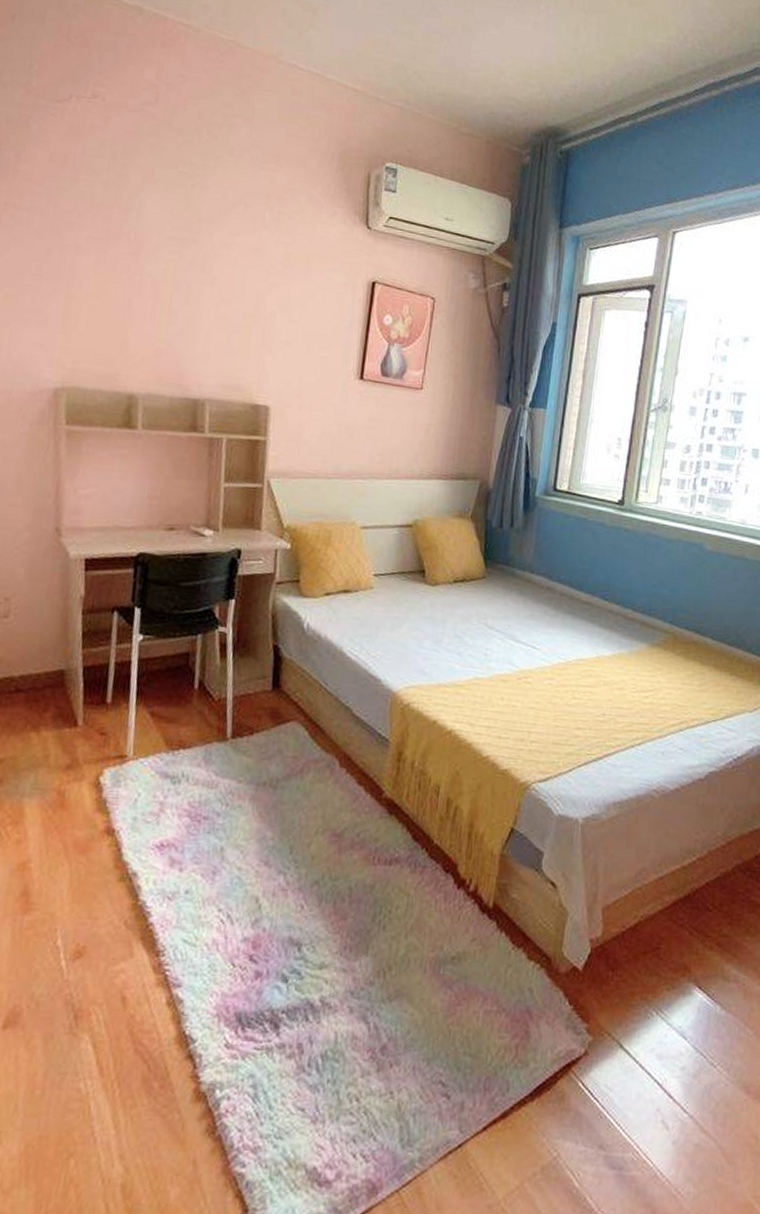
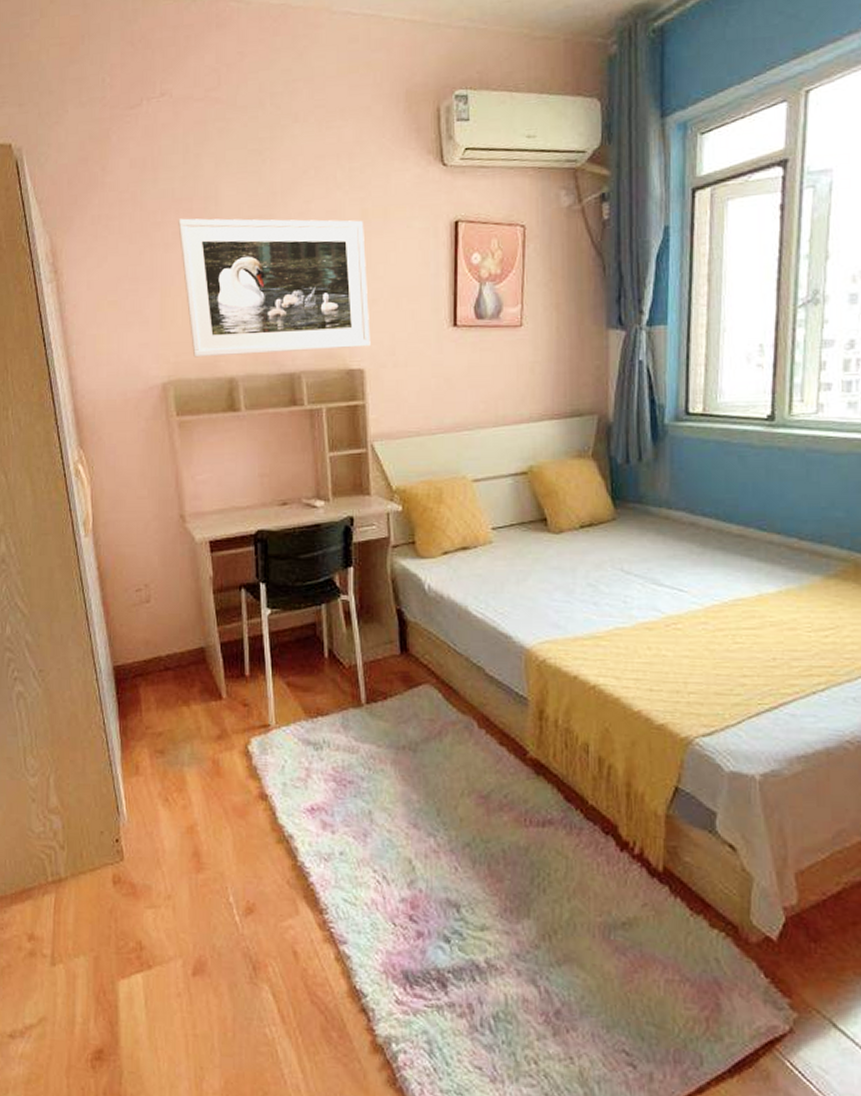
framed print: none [92,224,286,386] -> present [178,218,371,358]

